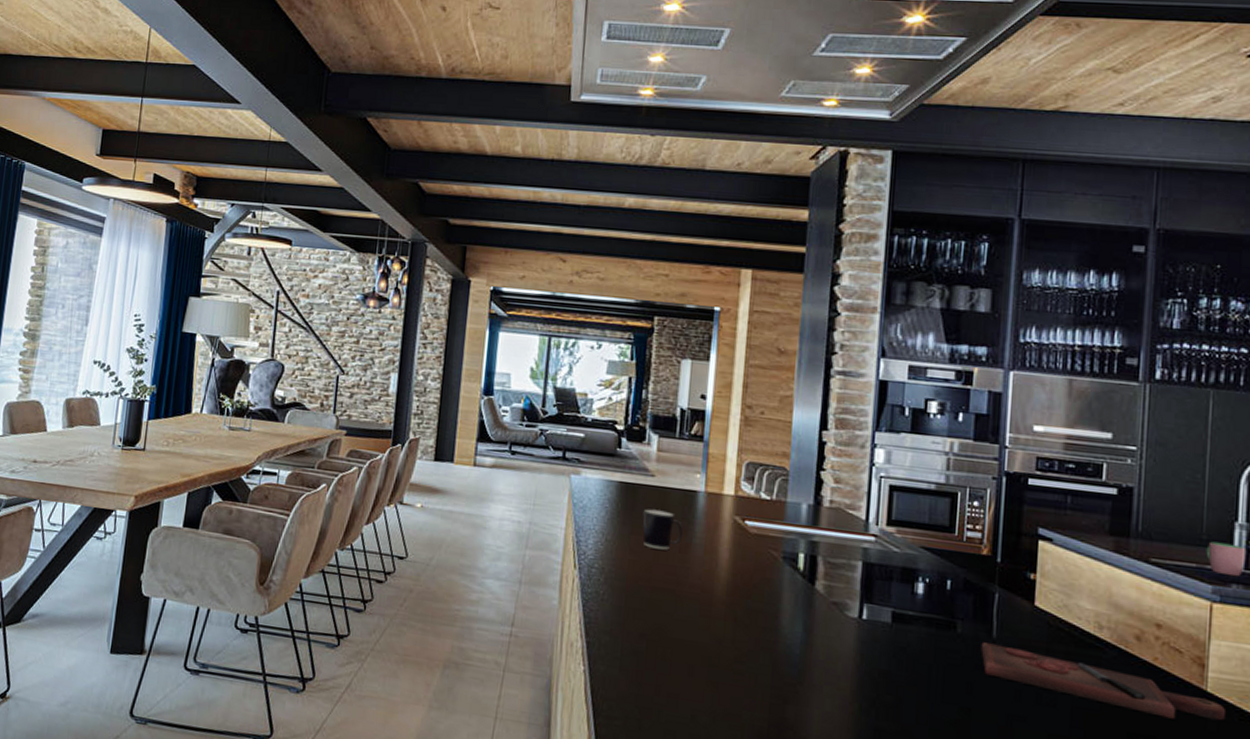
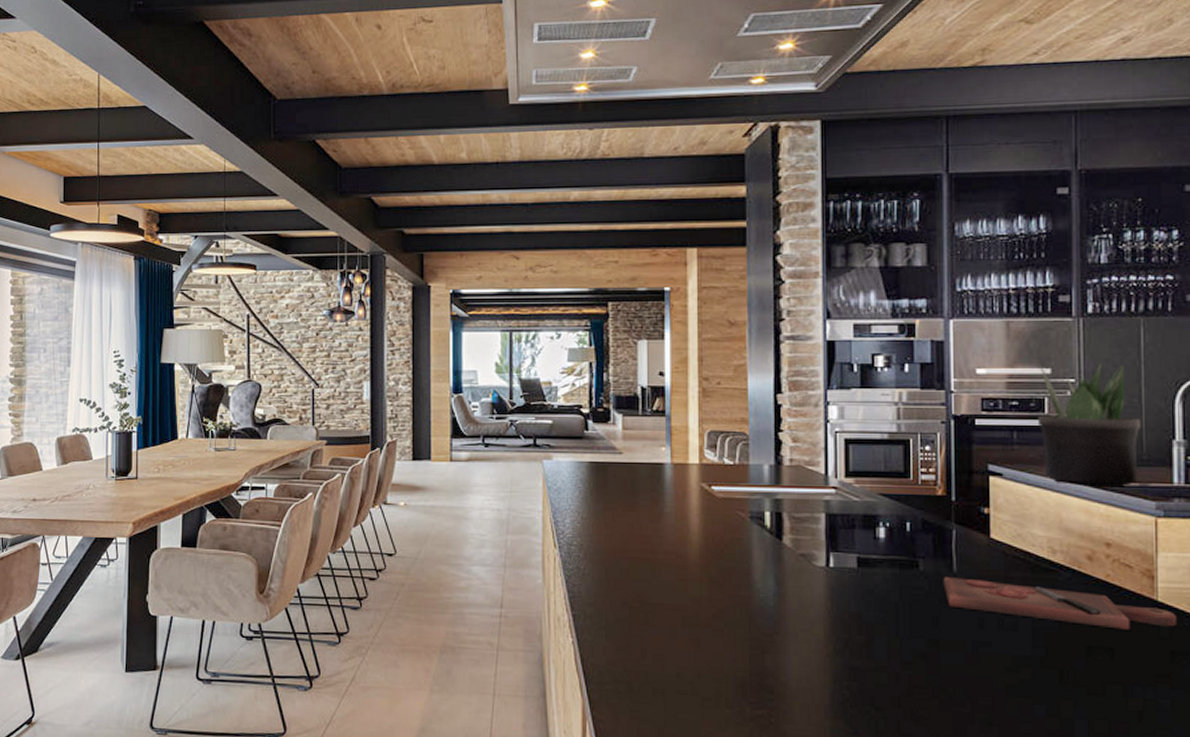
mug: present [643,509,684,550] -> none [614,485,654,522]
planter: none [1095,426,1203,565] -> present [1038,362,1141,486]
cup: present [1205,541,1247,577] -> none [1147,461,1186,492]

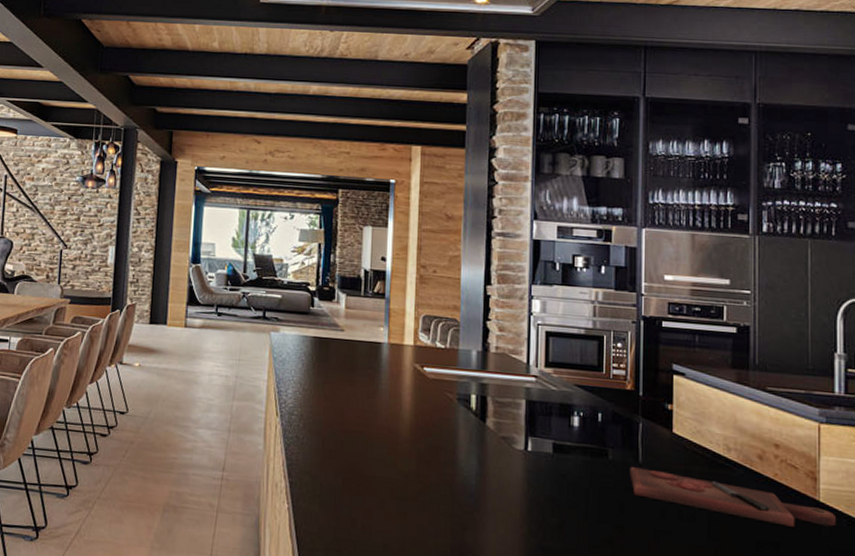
planter: present [1038,362,1141,486] -> none [718,273,807,392]

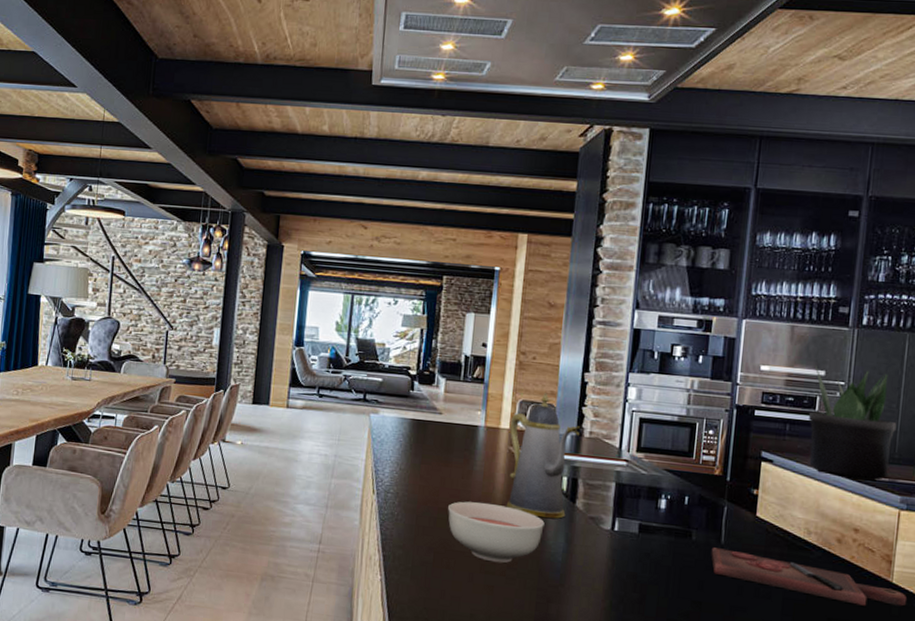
bowl: none [355,422,455,488] -> present [448,501,545,563]
coffee pot: none [413,307,486,440] -> present [506,393,580,519]
planter: none [718,273,807,392] -> present [809,365,897,480]

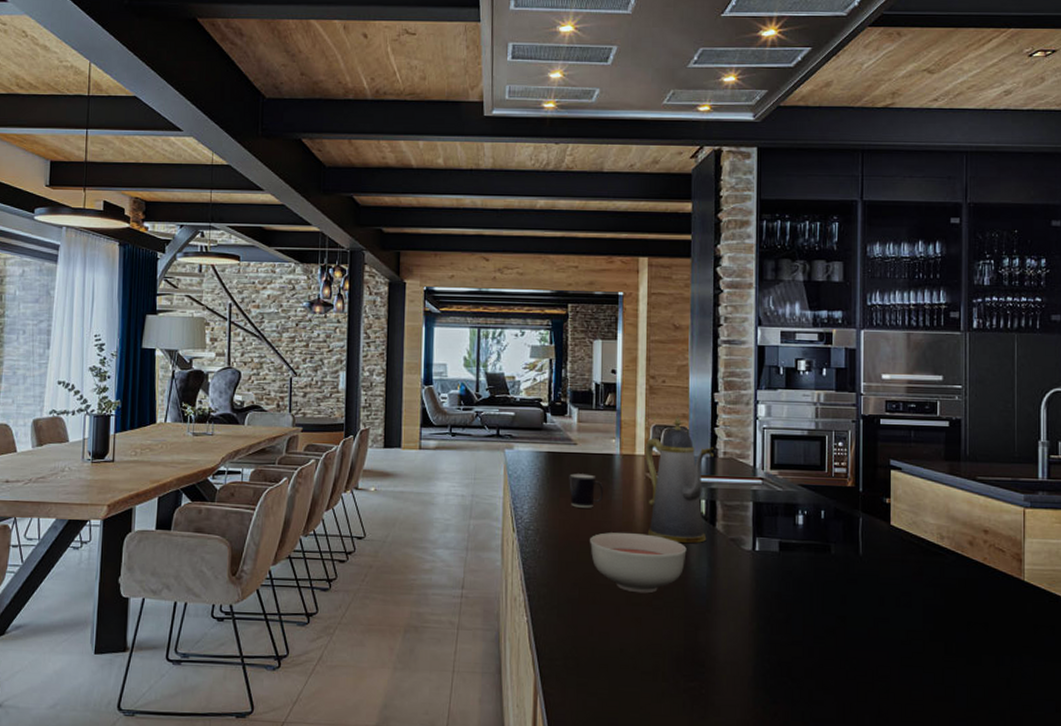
mug: none [431,442,466,477] -> present [569,473,604,508]
cutting board: present [711,547,908,607] -> none [851,560,1040,607]
planter: present [809,365,897,480] -> none [932,370,1014,480]

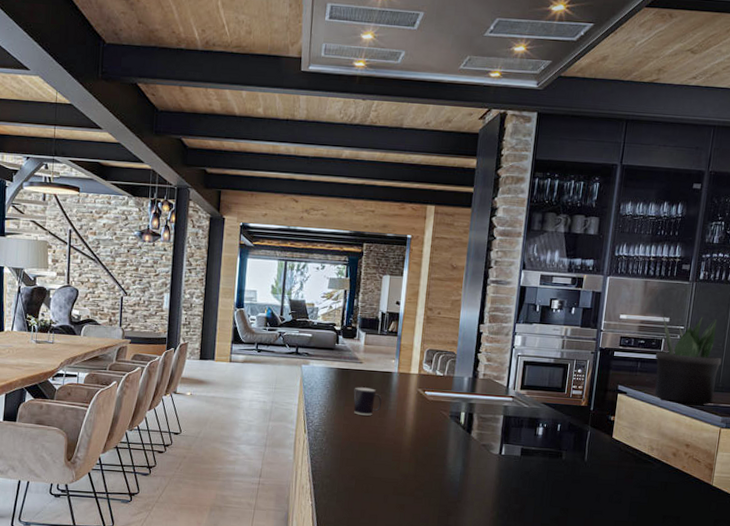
bowl: present [590,532,687,594] -> none [367,436,446,486]
coffee pot: present [644,416,715,544] -> none [415,342,476,448]
planter: none [932,370,1014,480] -> present [654,313,722,405]

